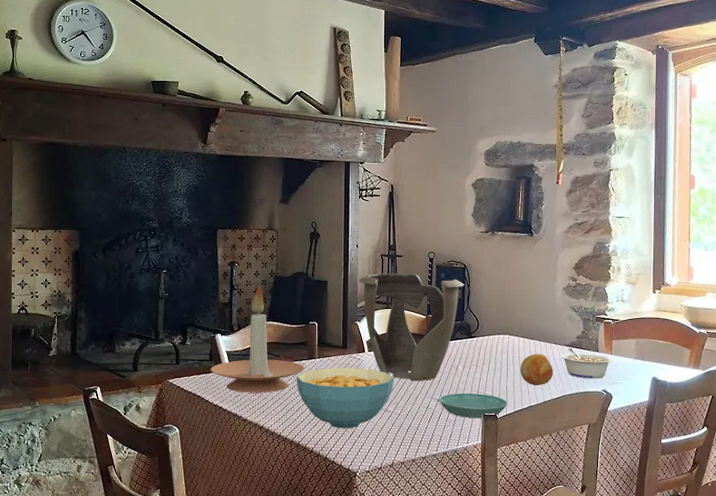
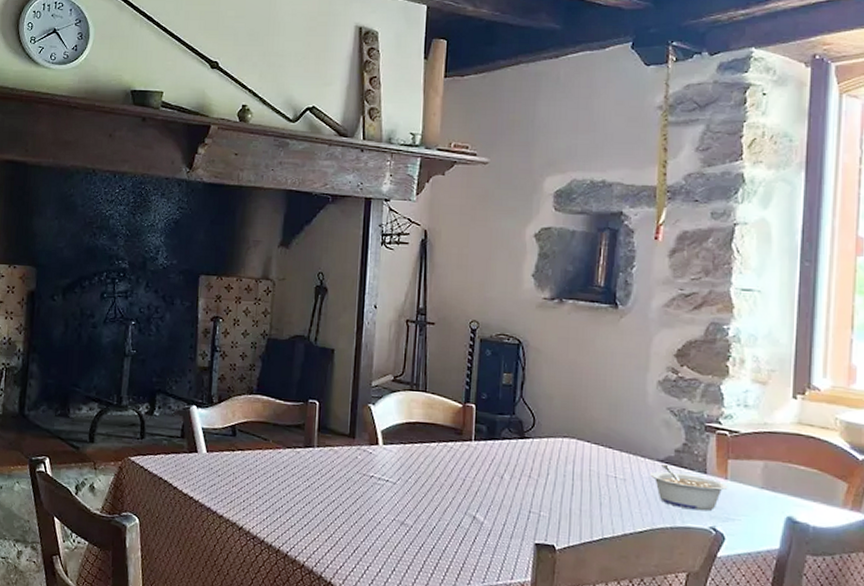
candle holder: present [210,286,304,393] -> none [181,349,299,485]
cereal bowl: present [296,368,395,429] -> none [287,460,416,543]
decorative bowl: present [359,273,464,382] -> none [375,343,517,490]
saucer: present [439,393,508,419] -> none [475,510,572,549]
fruit: present [520,353,553,385] -> none [590,467,639,512]

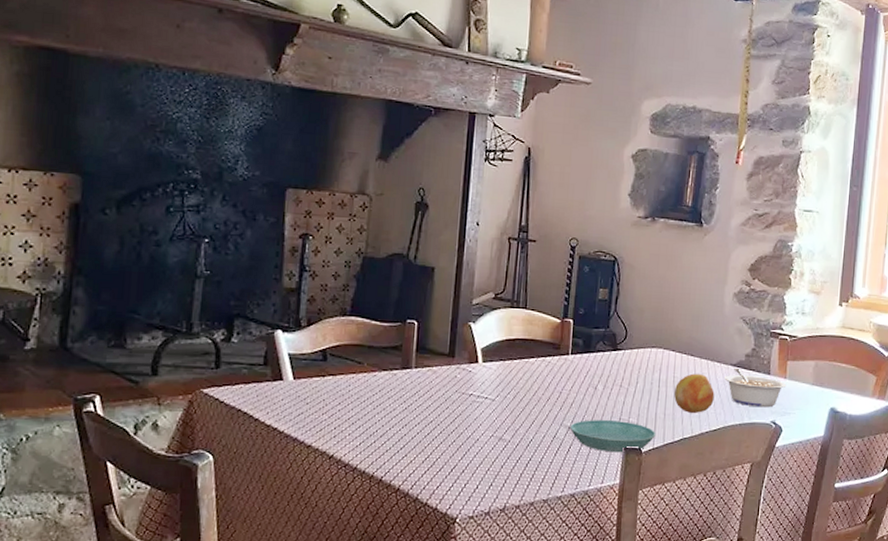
saucer: none [475,510,572,549] -> present [570,420,656,453]
fruit: none [590,467,639,512] -> present [673,373,715,413]

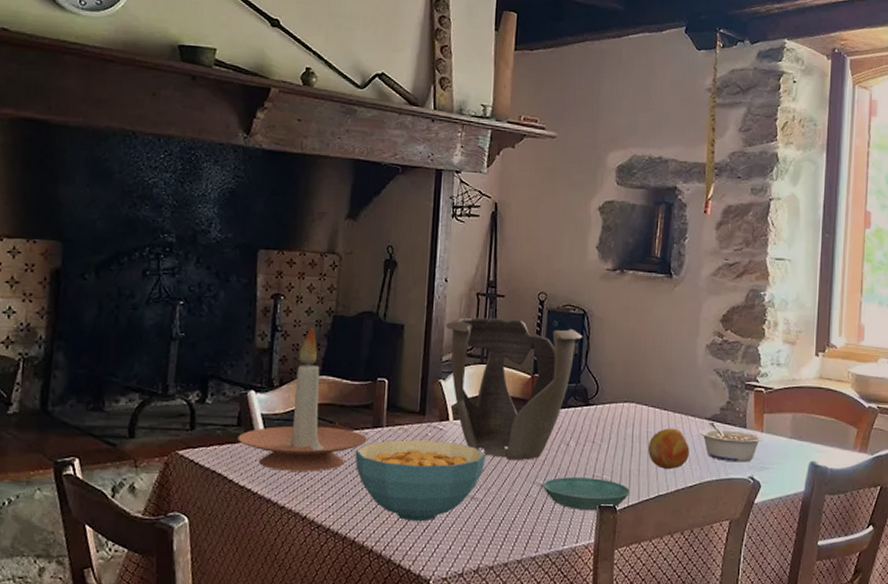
candle holder: none [264,268,396,411] -> present [237,327,367,472]
cereal bowl: none [383,381,515,462] -> present [355,439,486,522]
decorative bowl: none [477,261,612,403] -> present [446,317,582,461]

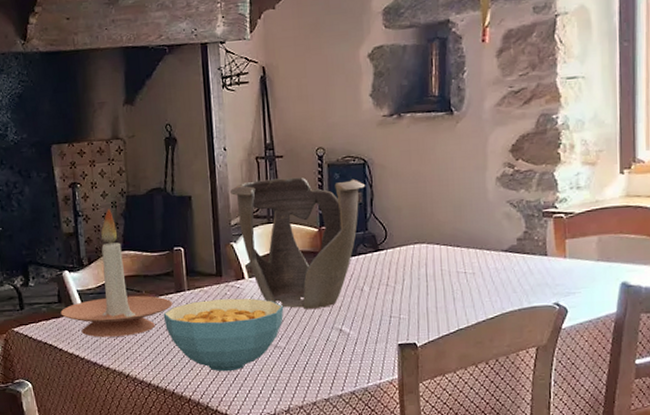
saucer: present [542,477,631,511] -> none [341,318,430,350]
fruit: present [647,428,690,469] -> none [443,263,488,304]
legume: present [699,421,764,463] -> none [496,253,567,291]

